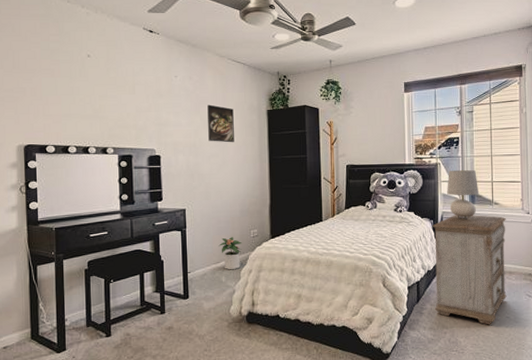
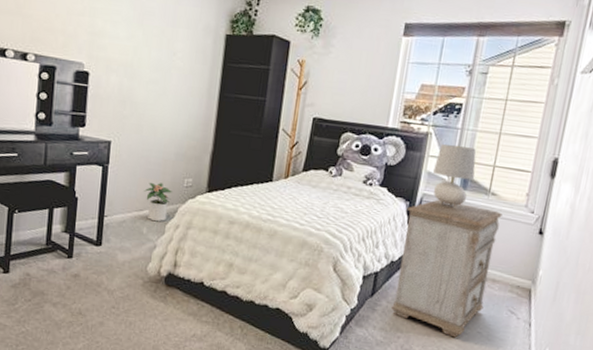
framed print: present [207,104,234,143] -> none [149,17,185,69]

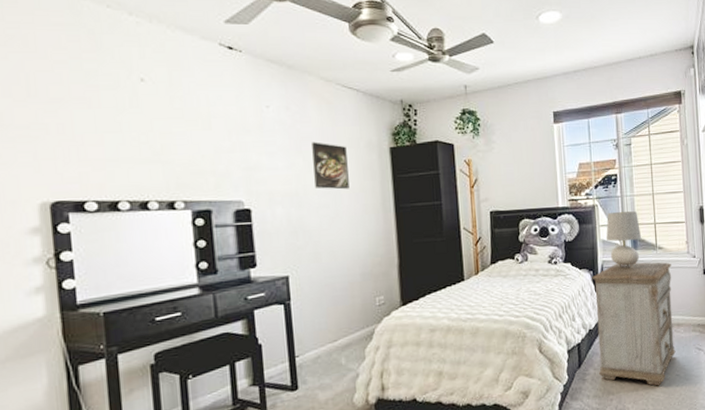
potted plant: present [144,183,172,222] -> none [335,307,366,349]
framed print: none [149,17,185,69] -> present [312,141,349,190]

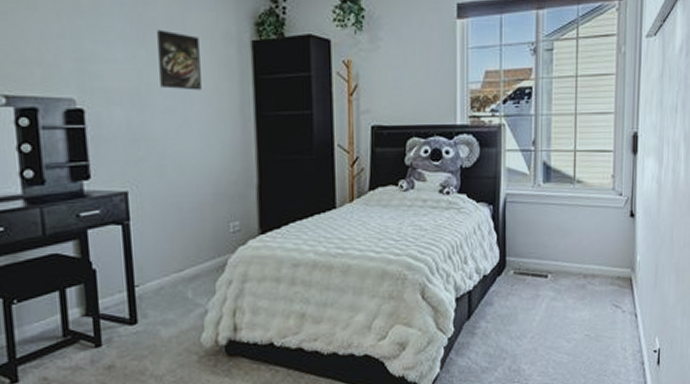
nightstand: present [592,262,676,386] -> none [491,197,591,347]
table lamp: present [606,211,642,268] -> none [513,133,557,204]

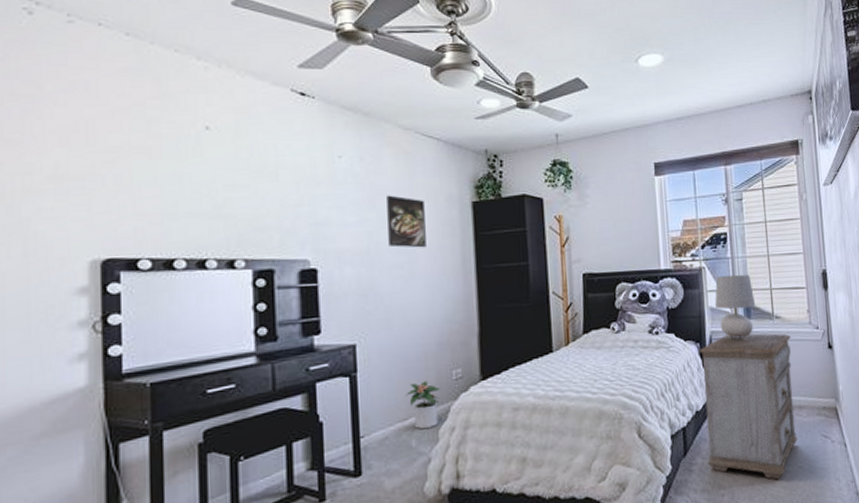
potted plant: none [181,233,217,281] -> present [405,381,440,430]
nightstand: none [491,197,591,347] -> present [699,333,798,480]
table lamp: none [513,133,557,204] -> present [715,274,756,340]

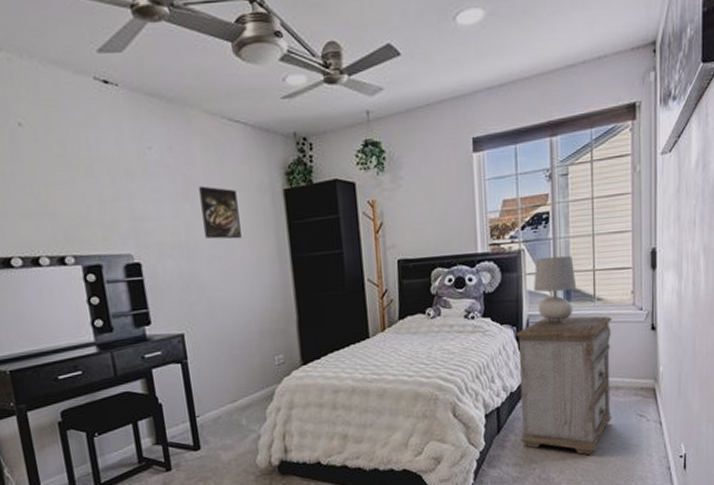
potted plant: present [405,381,440,430] -> none [233,366,266,410]

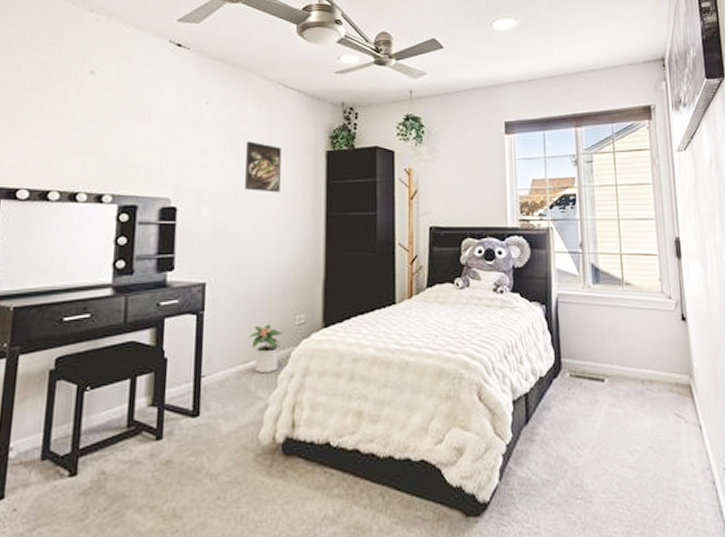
potted plant: none [233,366,266,410] -> present [248,325,282,374]
nightstand: present [515,315,612,456] -> none [544,298,648,459]
table lamp: present [534,256,577,323] -> none [562,237,605,305]

